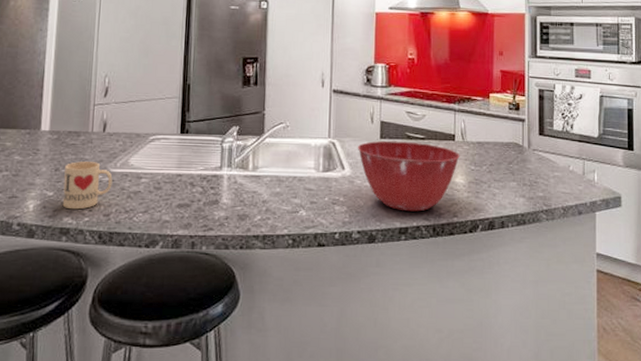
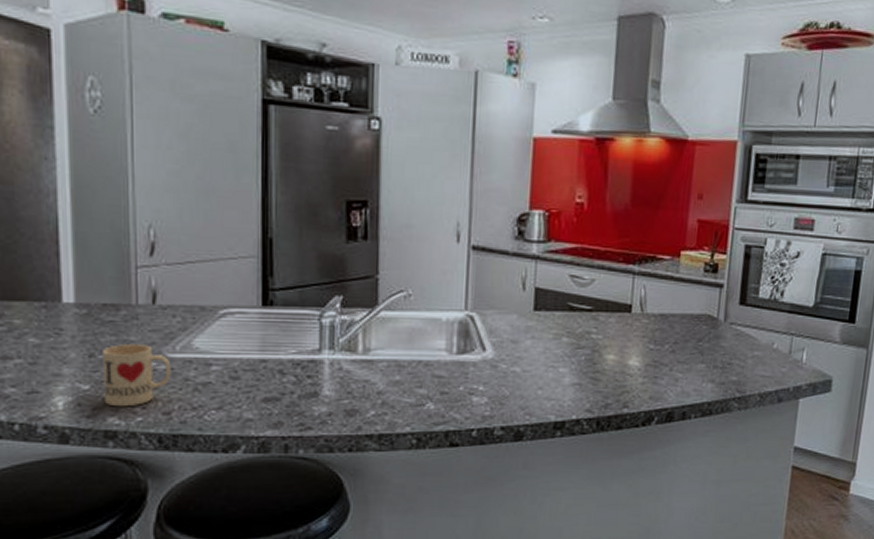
mixing bowl: present [357,140,460,212] -> none [503,313,637,402]

